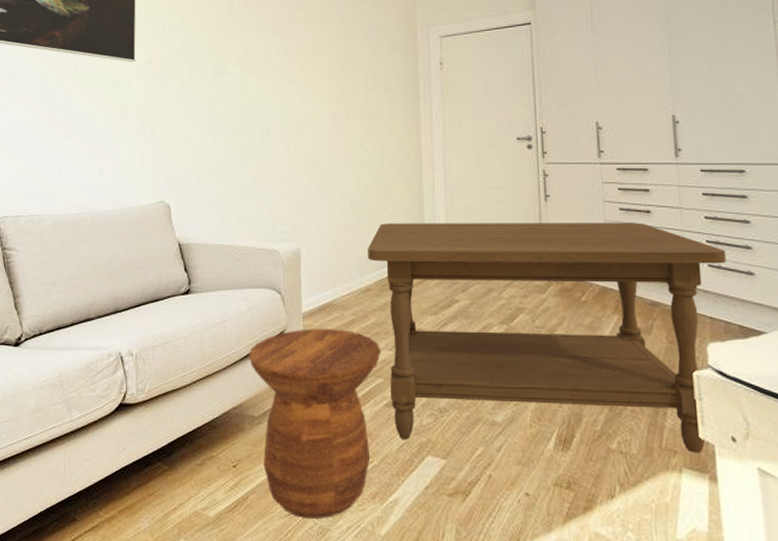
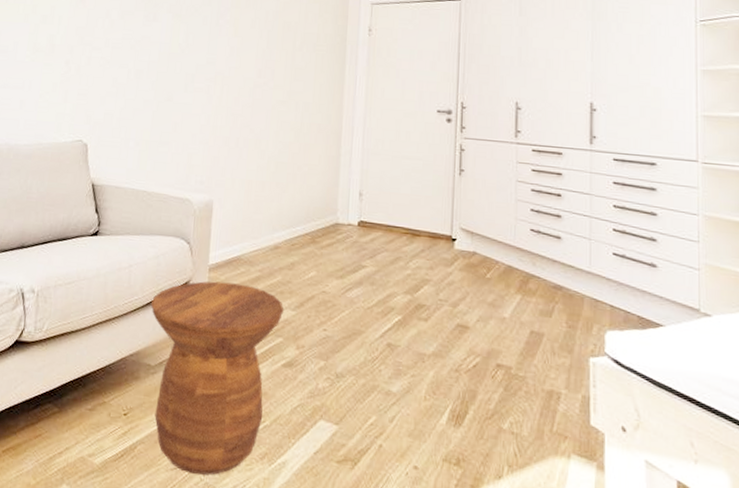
coffee table: present [368,222,726,454] -> none [280,182,631,441]

